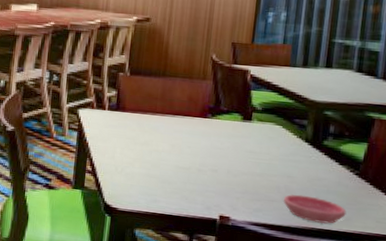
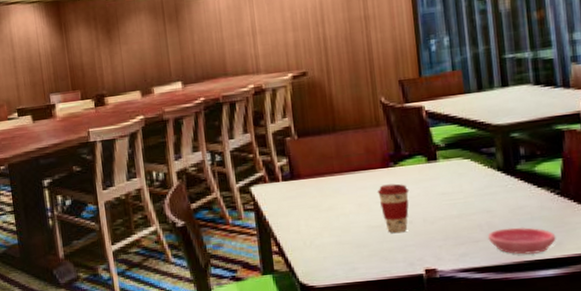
coffee cup: none [191,132,221,179] -> present [377,183,409,234]

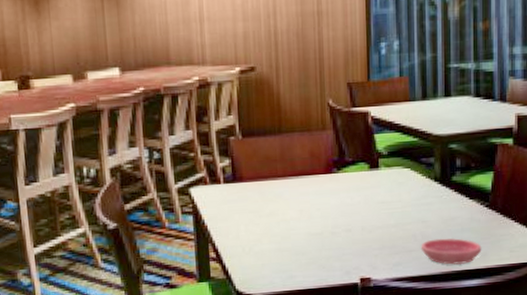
coffee cup: present [377,183,409,234] -> none [319,190,350,242]

